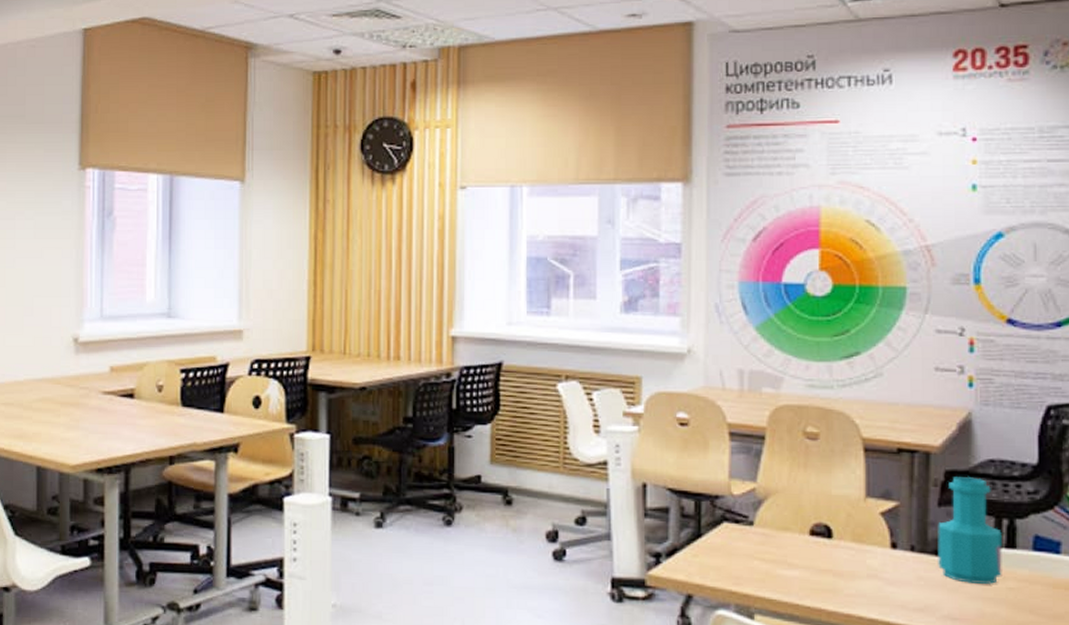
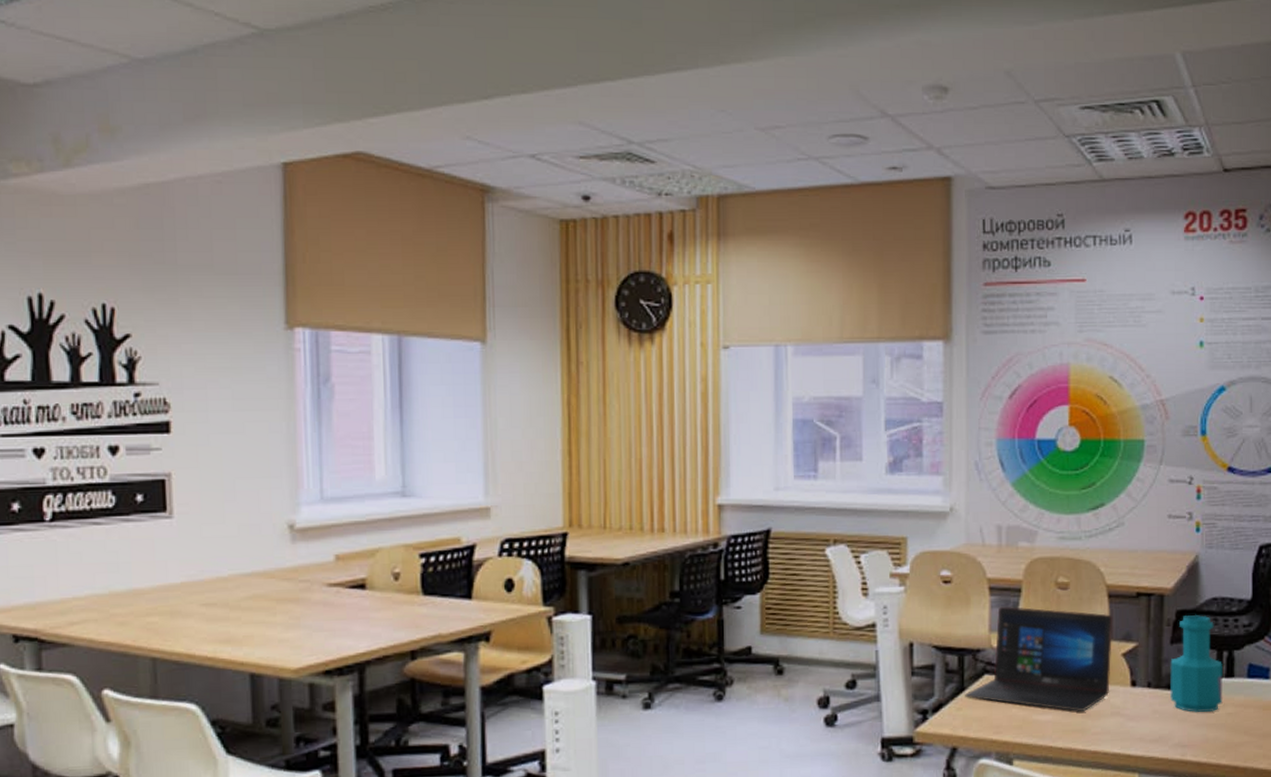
laptop: none [702,453,870,571] -> present [965,606,1113,712]

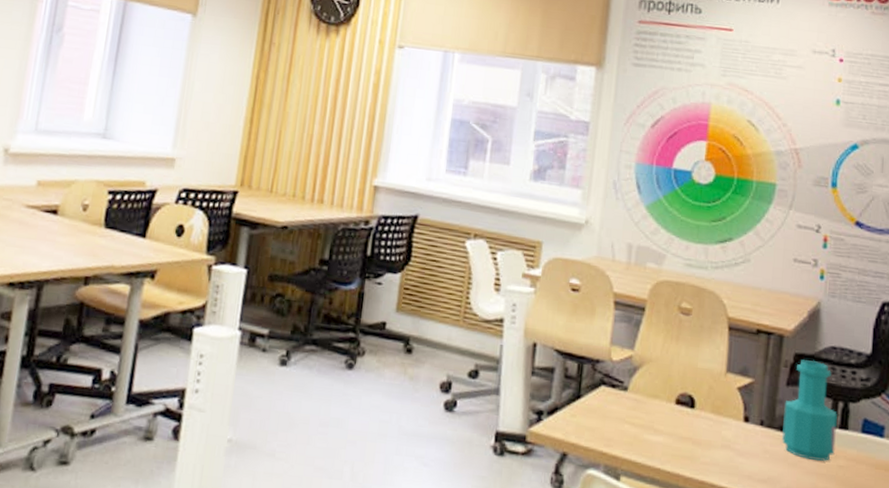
laptop: present [965,606,1113,712] -> none [580,321,732,439]

